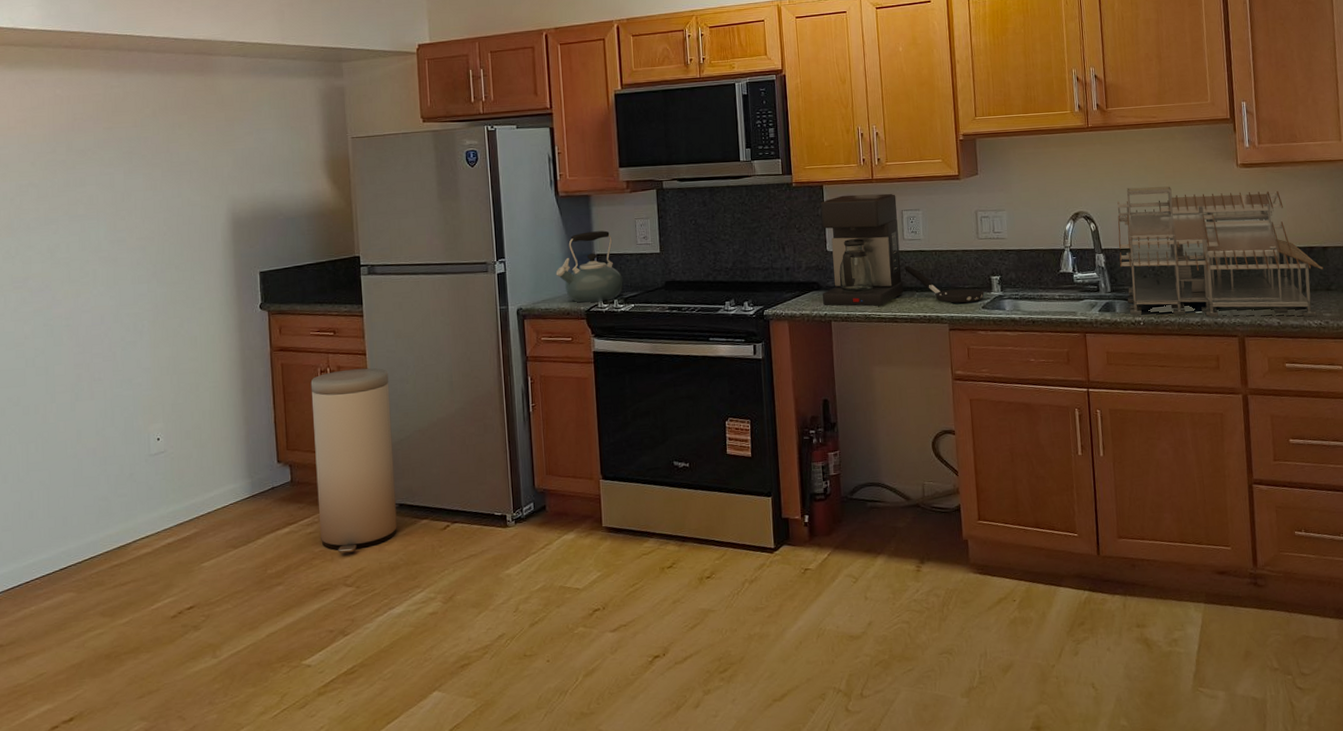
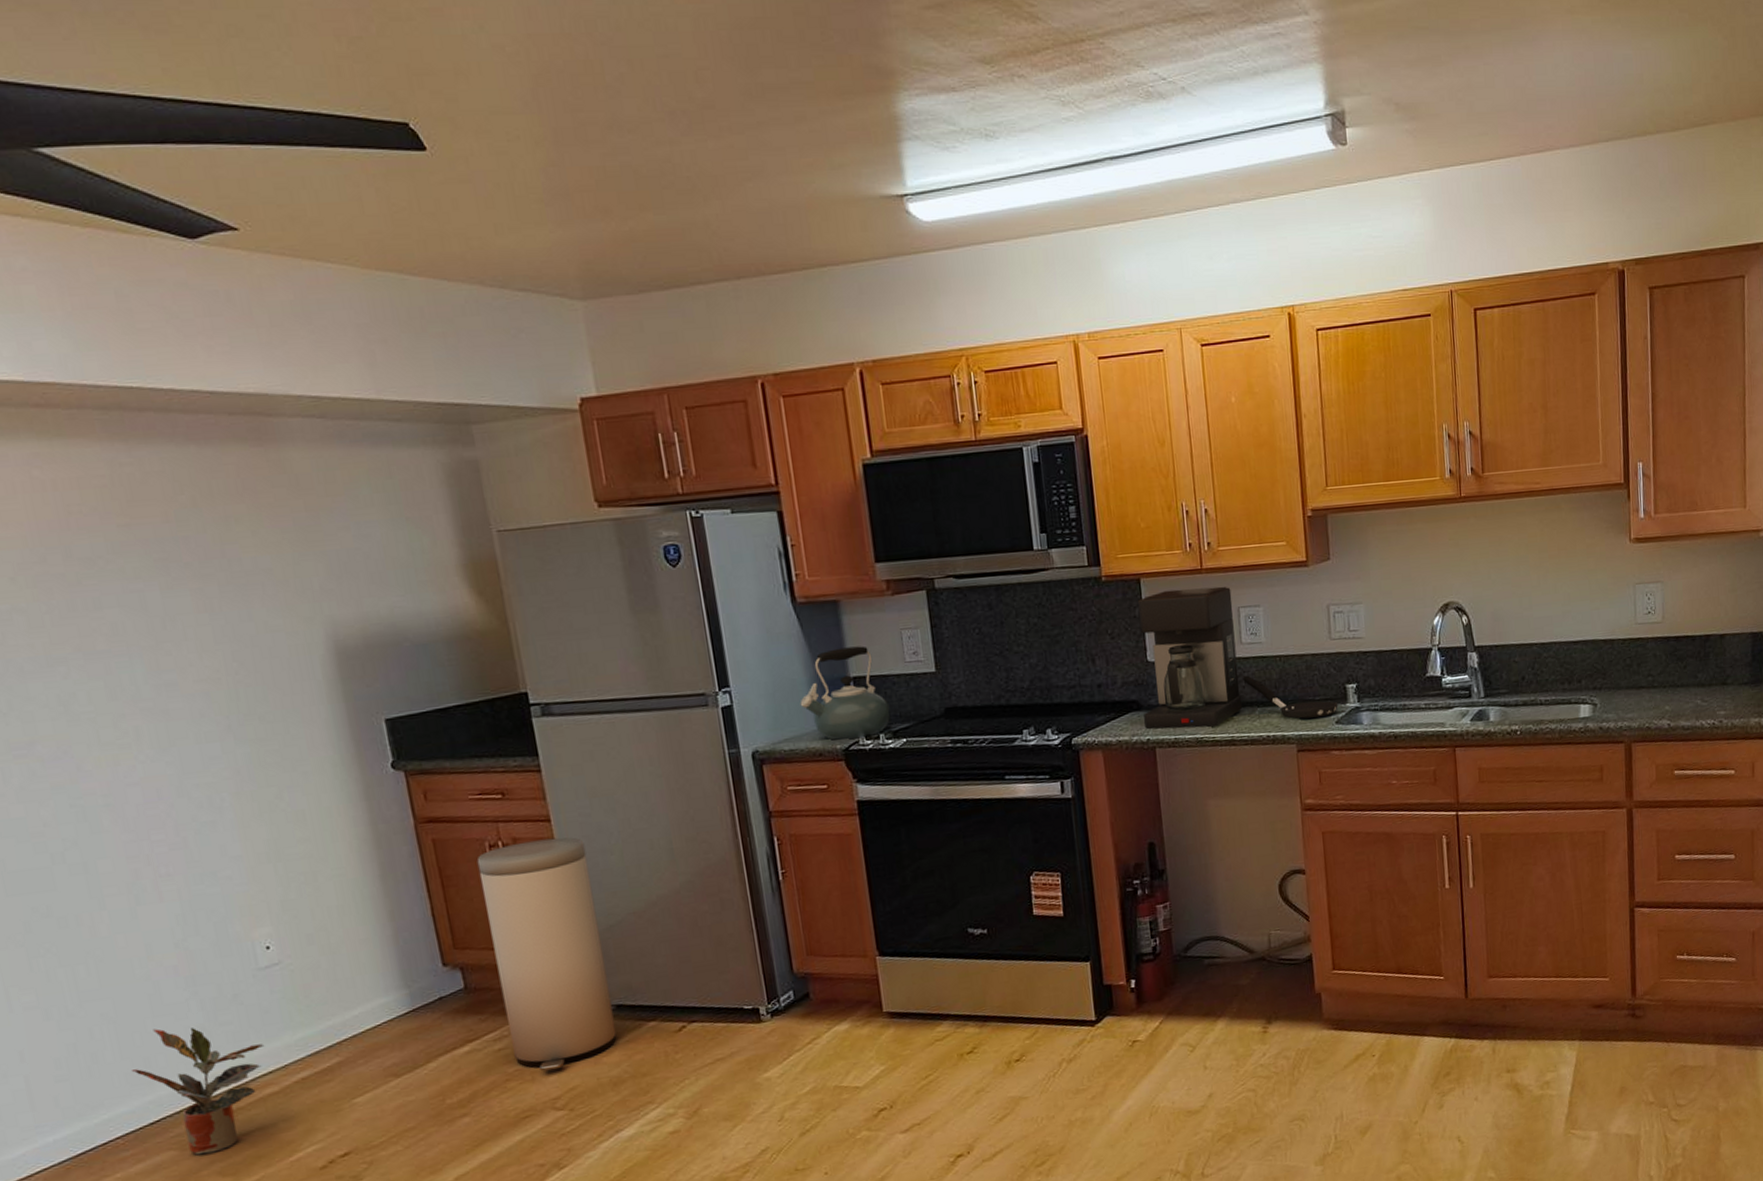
potted plant: none [53,496,146,598] -> present [130,1028,265,1156]
dish rack: present [1117,186,1323,318] -> none [1493,567,1720,724]

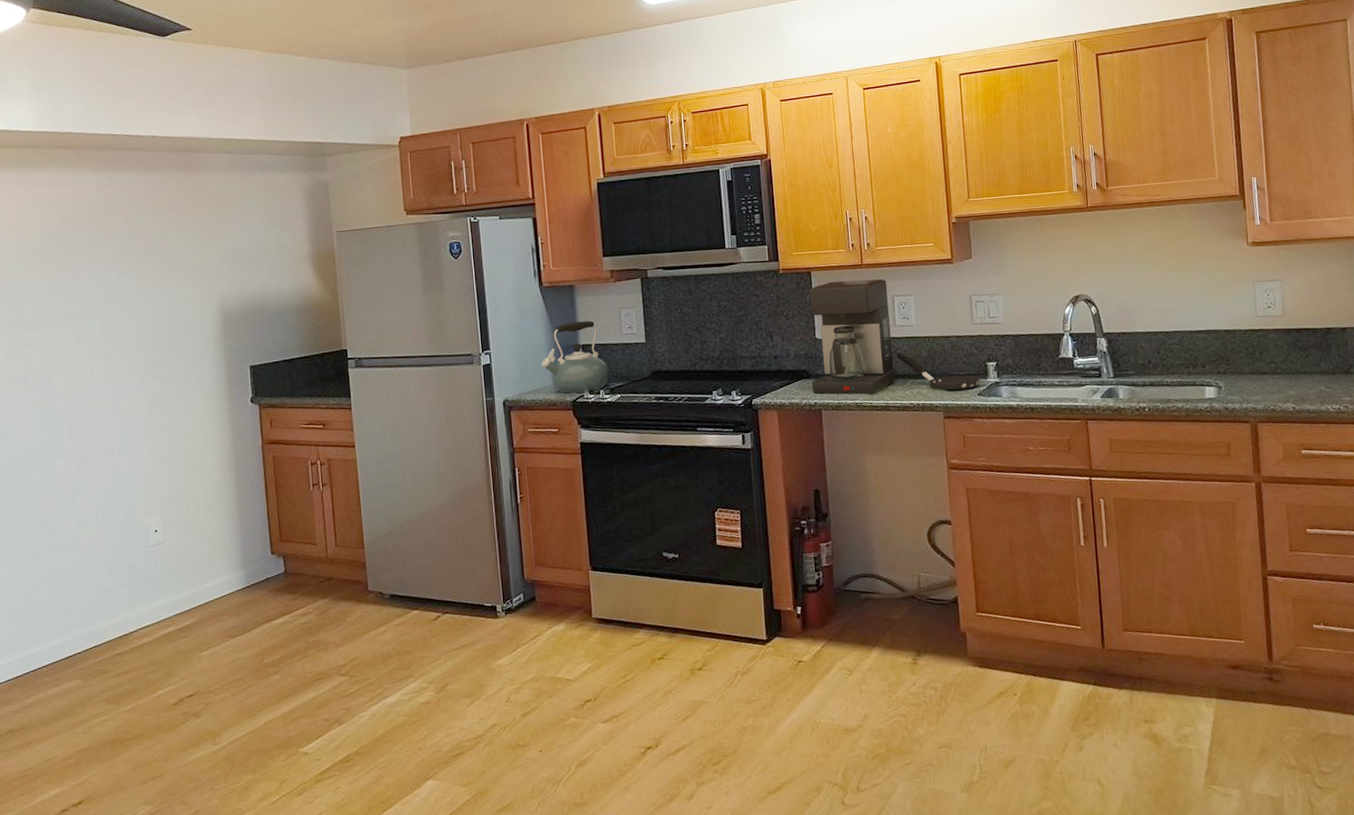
potted plant: present [130,1028,265,1156] -> none [58,586,146,686]
pedal bin: present [476,837,617,1072] -> none [301,460,389,643]

